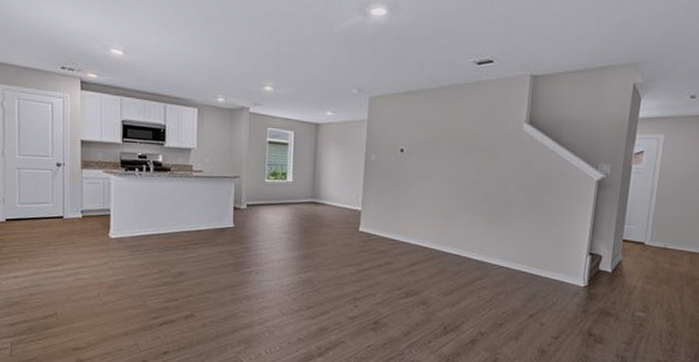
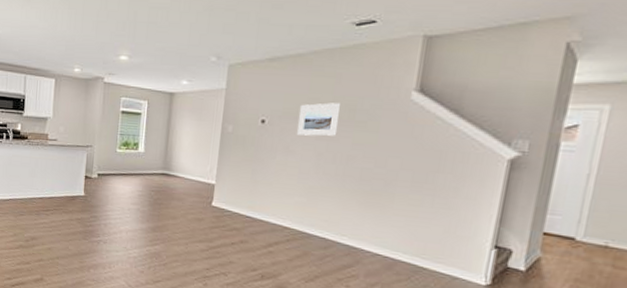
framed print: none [432,133,468,164] -> present [297,103,342,136]

